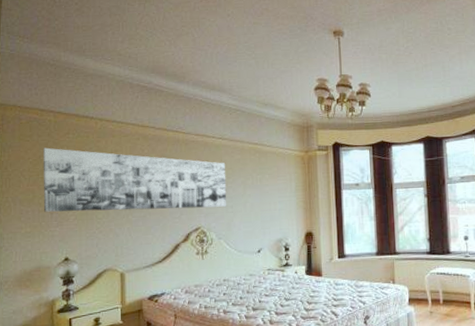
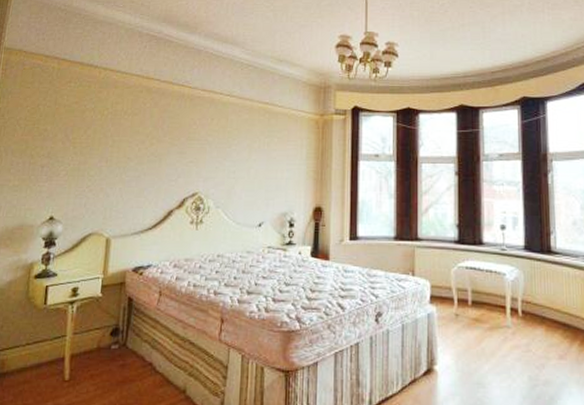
wall art: present [42,147,227,212] -> none [35,96,232,173]

